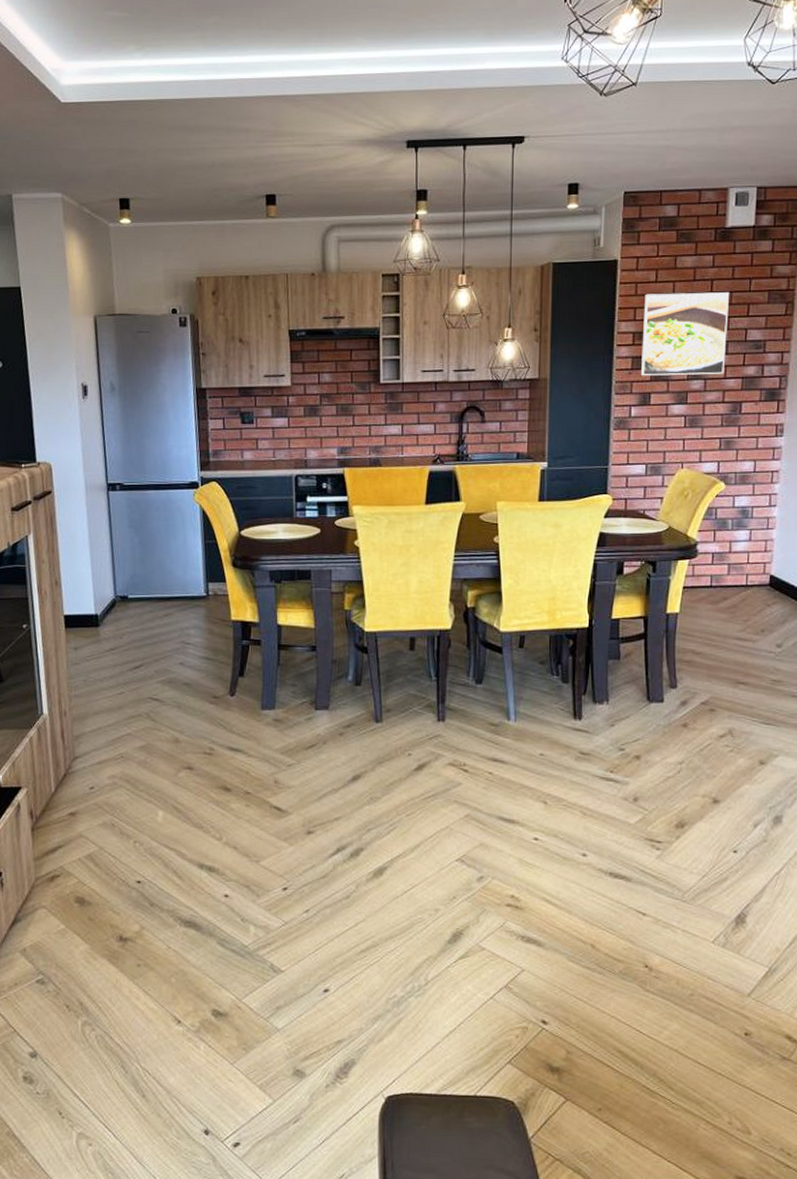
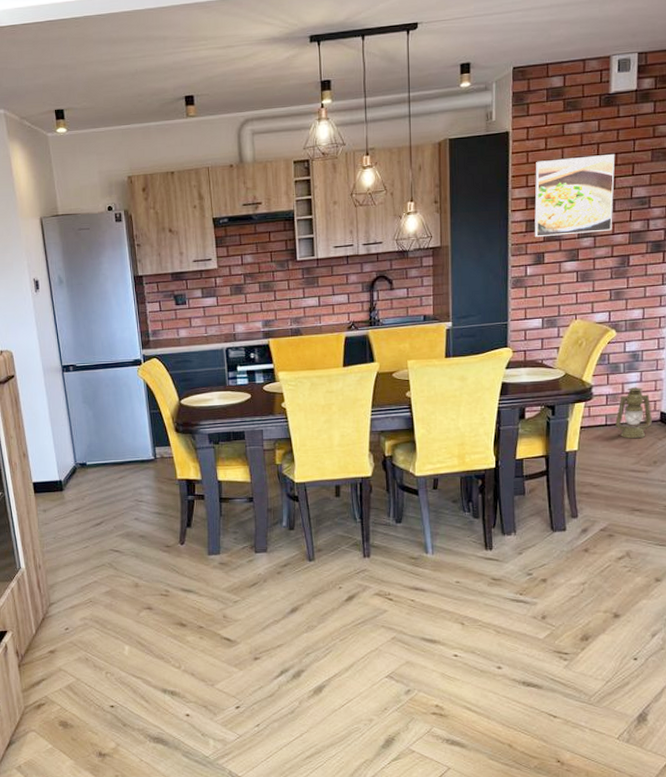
lantern: none [721,545,761,604] -> present [615,386,652,439]

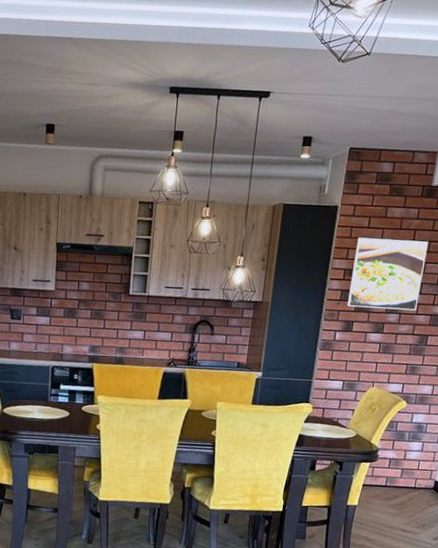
lantern: present [615,386,652,439] -> none [394,454,428,503]

